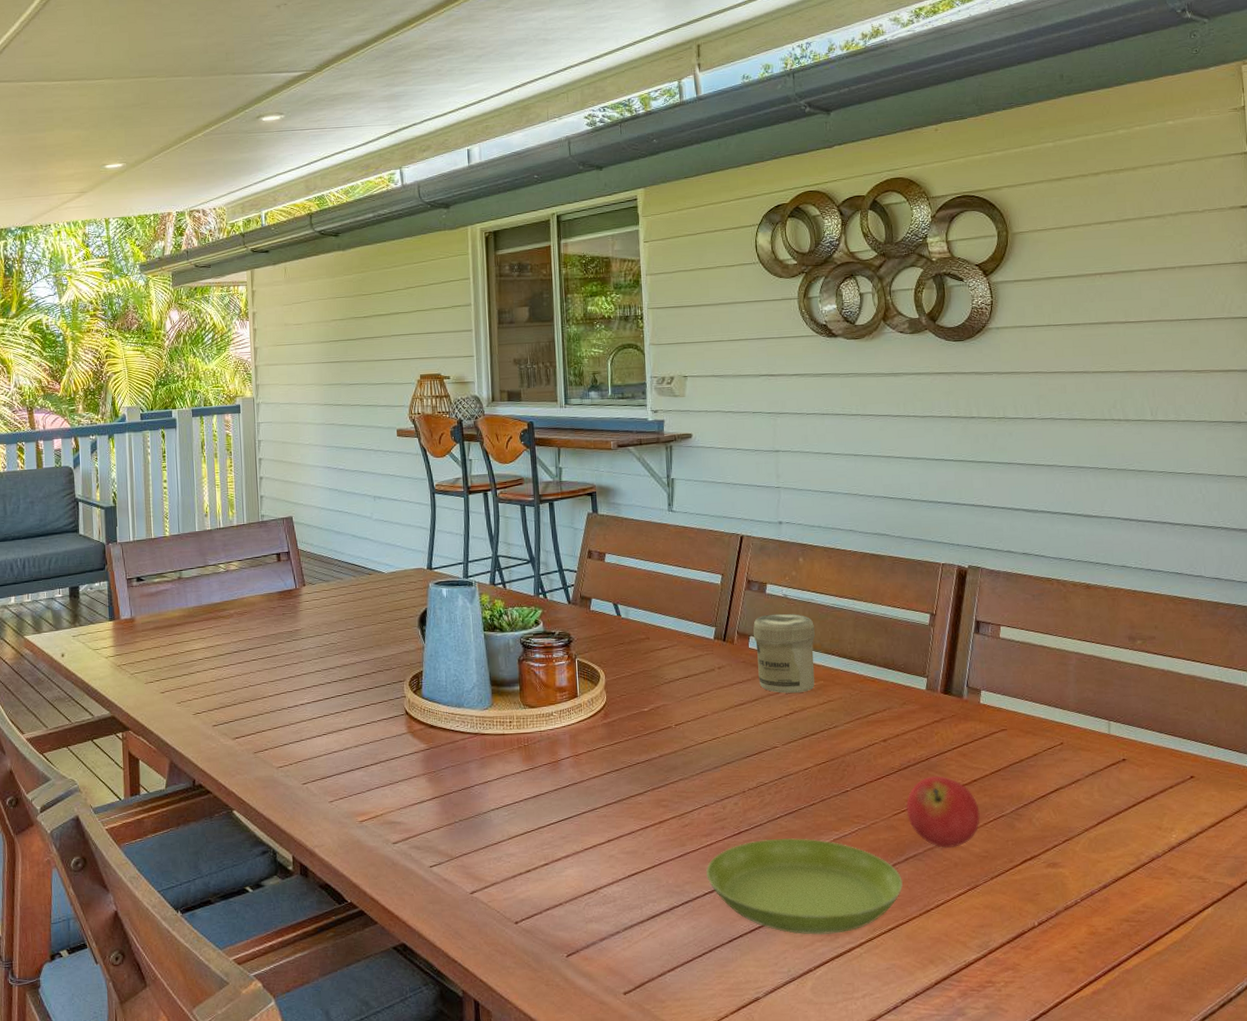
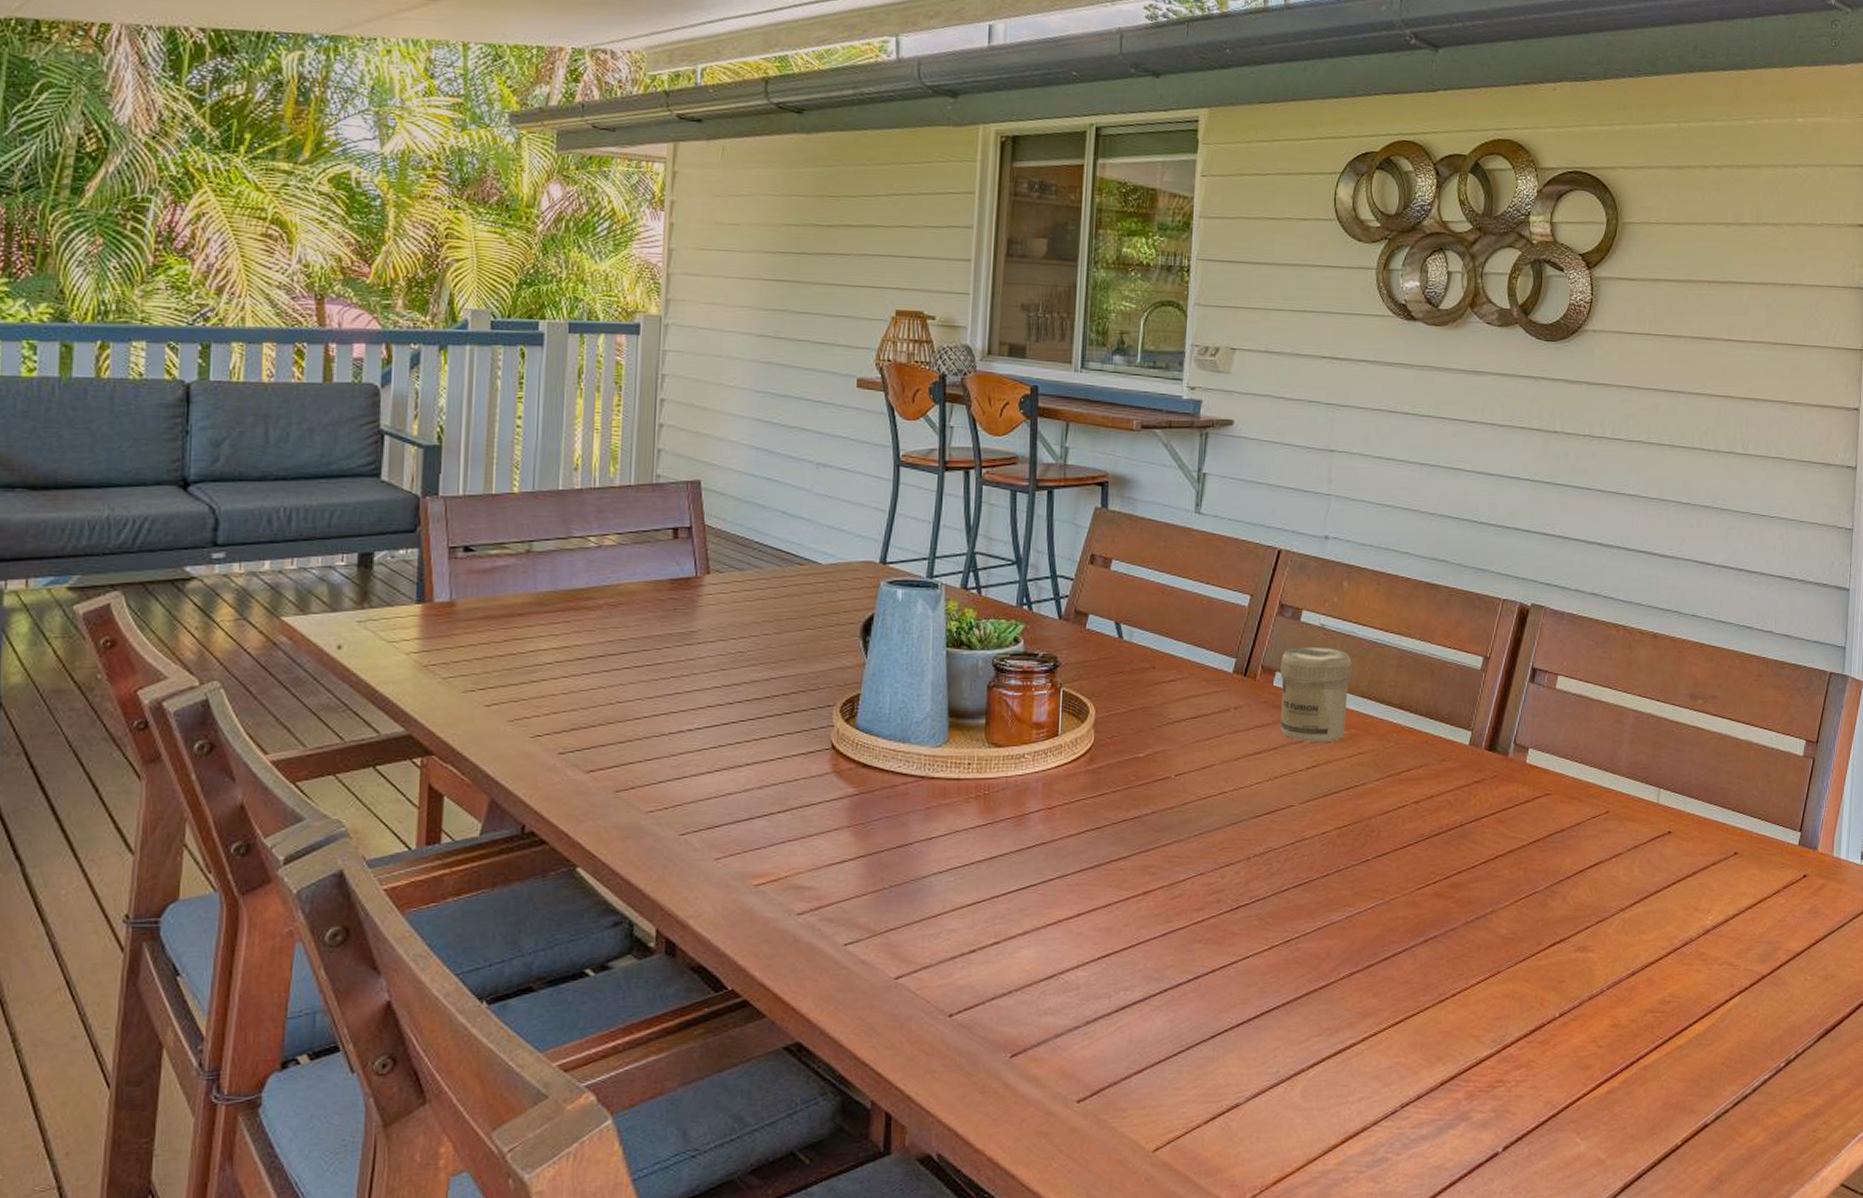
saucer: present [706,837,903,935] -> none [1192,914,1418,1029]
fruit: present [905,775,980,849] -> none [1431,845,1512,929]

